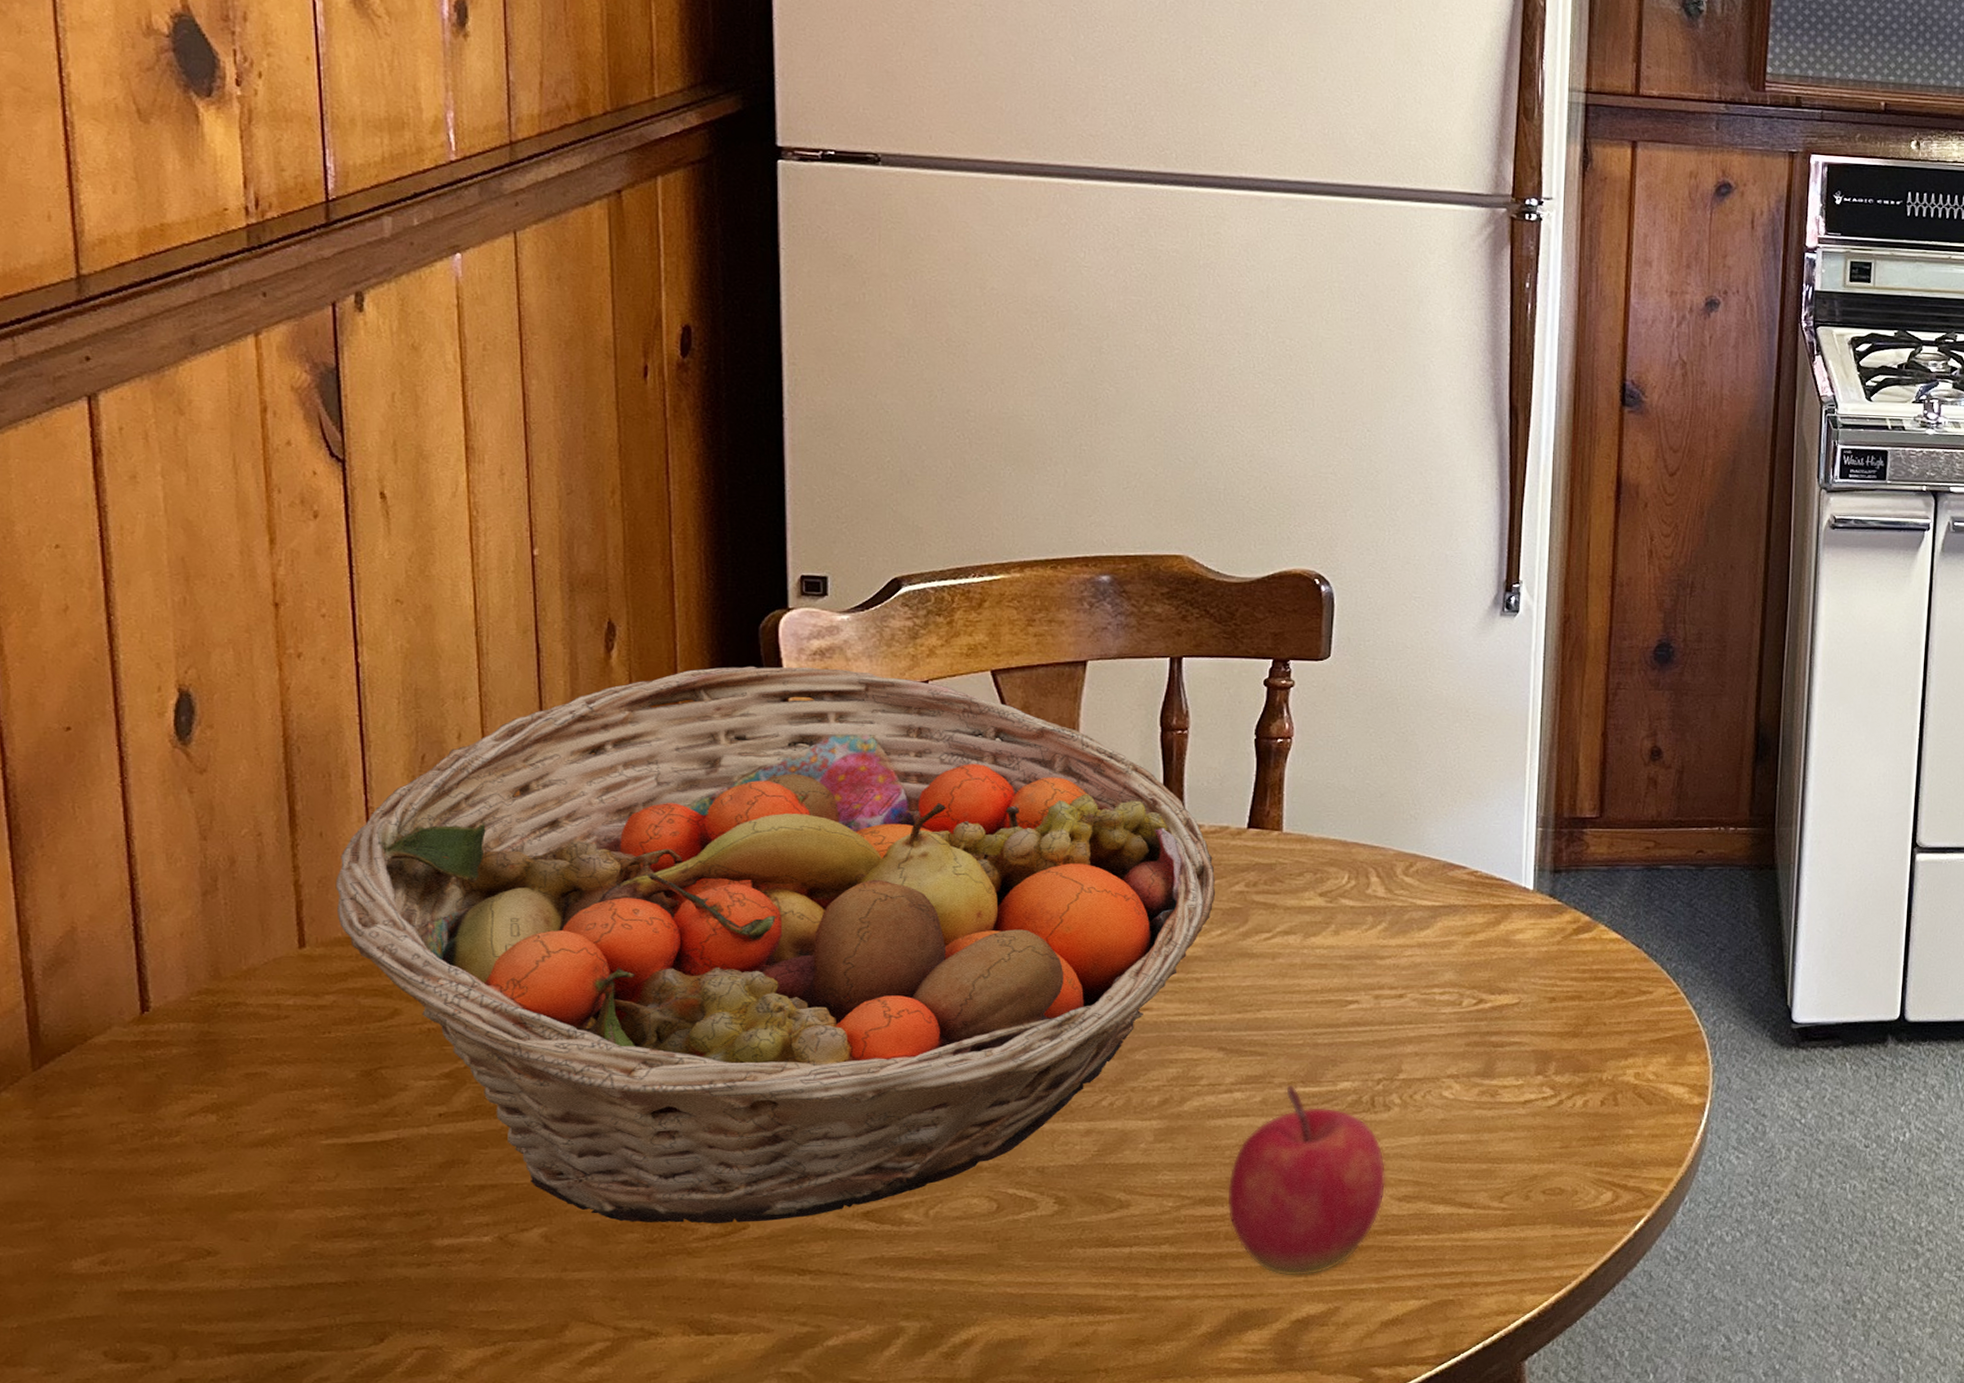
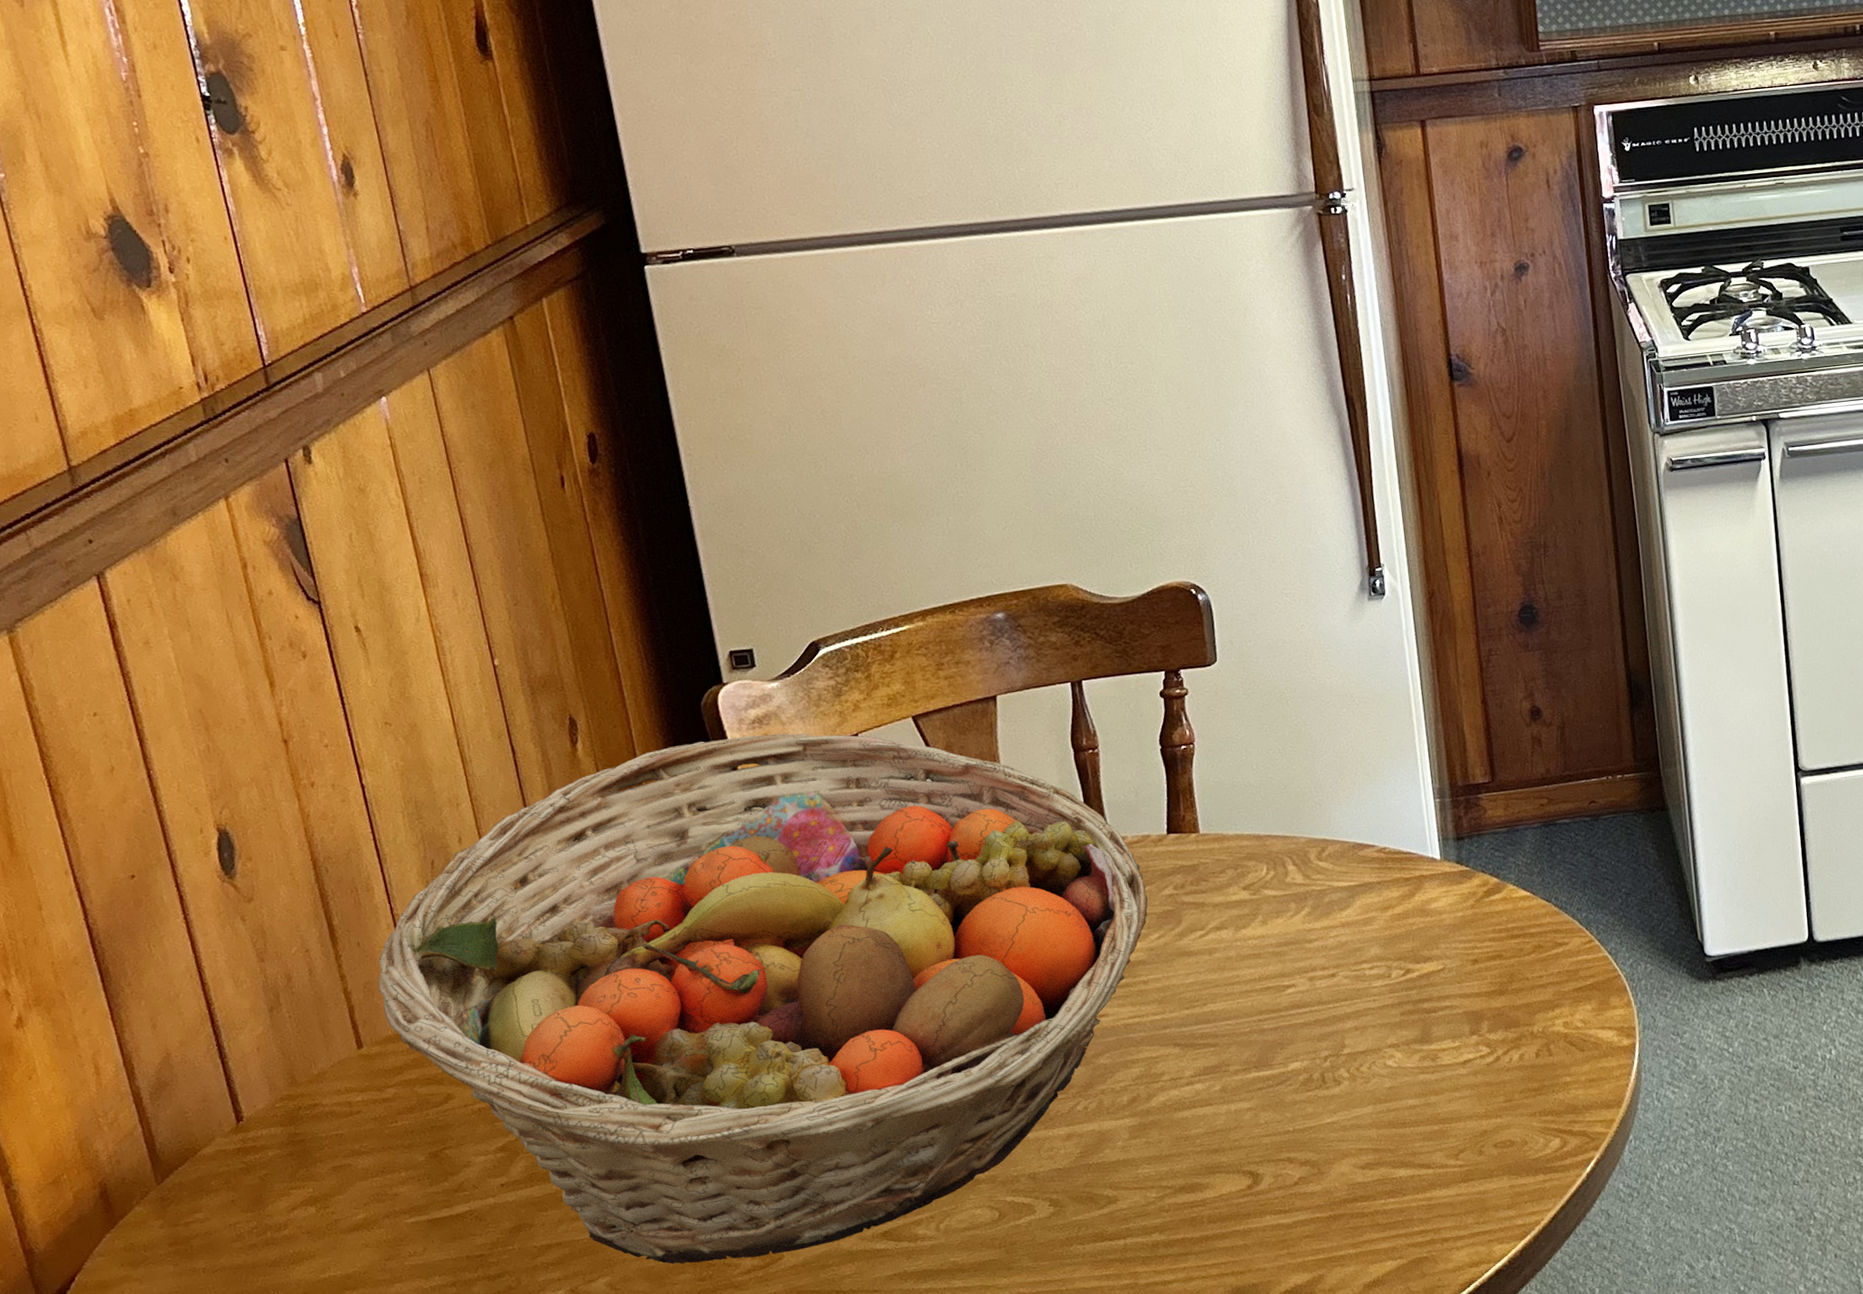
apple: present [1226,1084,1386,1277] -> none [1202,1070,1349,1251]

